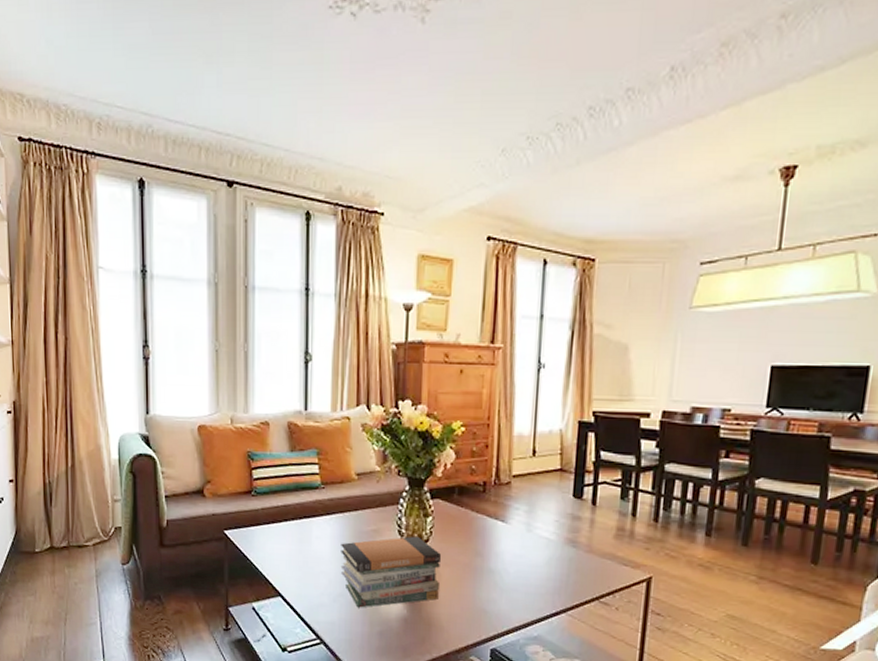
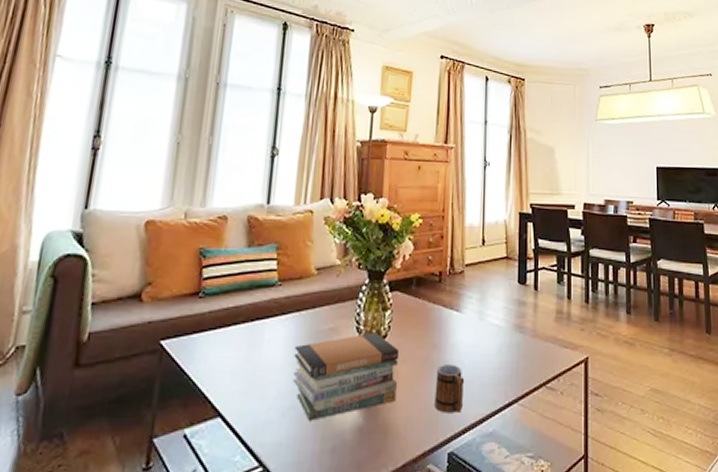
mug: none [477,571,510,616] -> present [434,364,465,413]

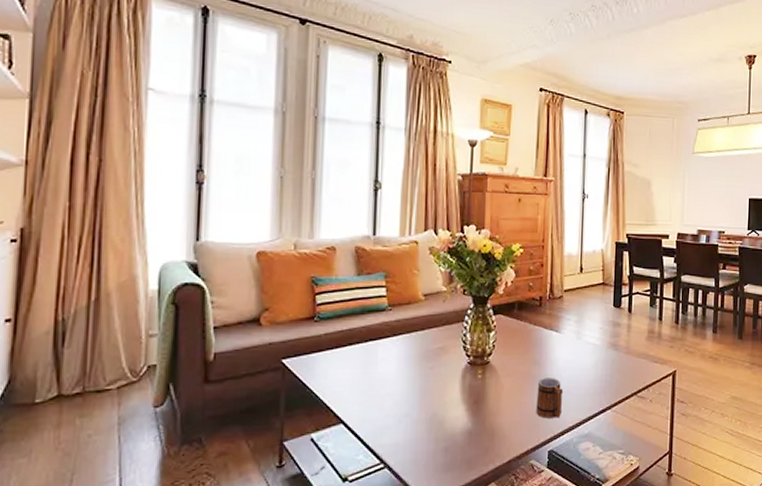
book stack: present [292,332,400,421] -> none [406,350,504,426]

